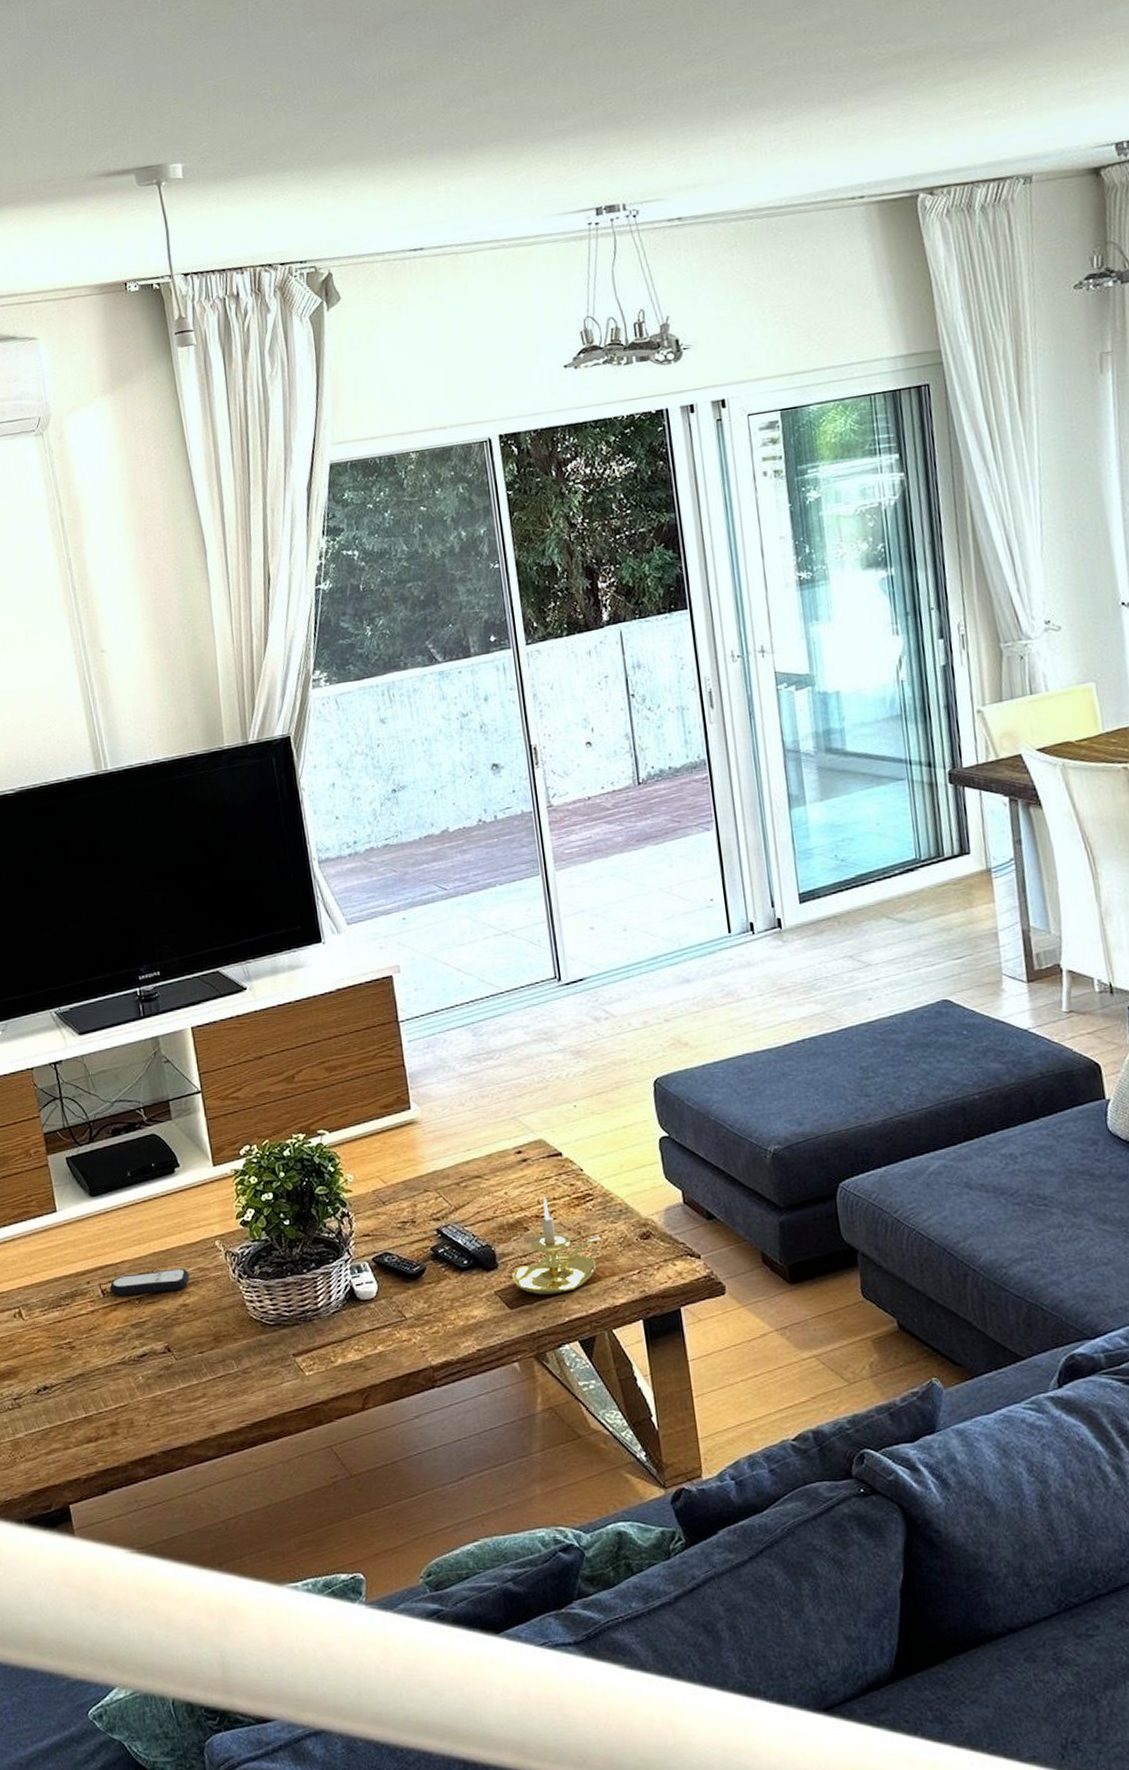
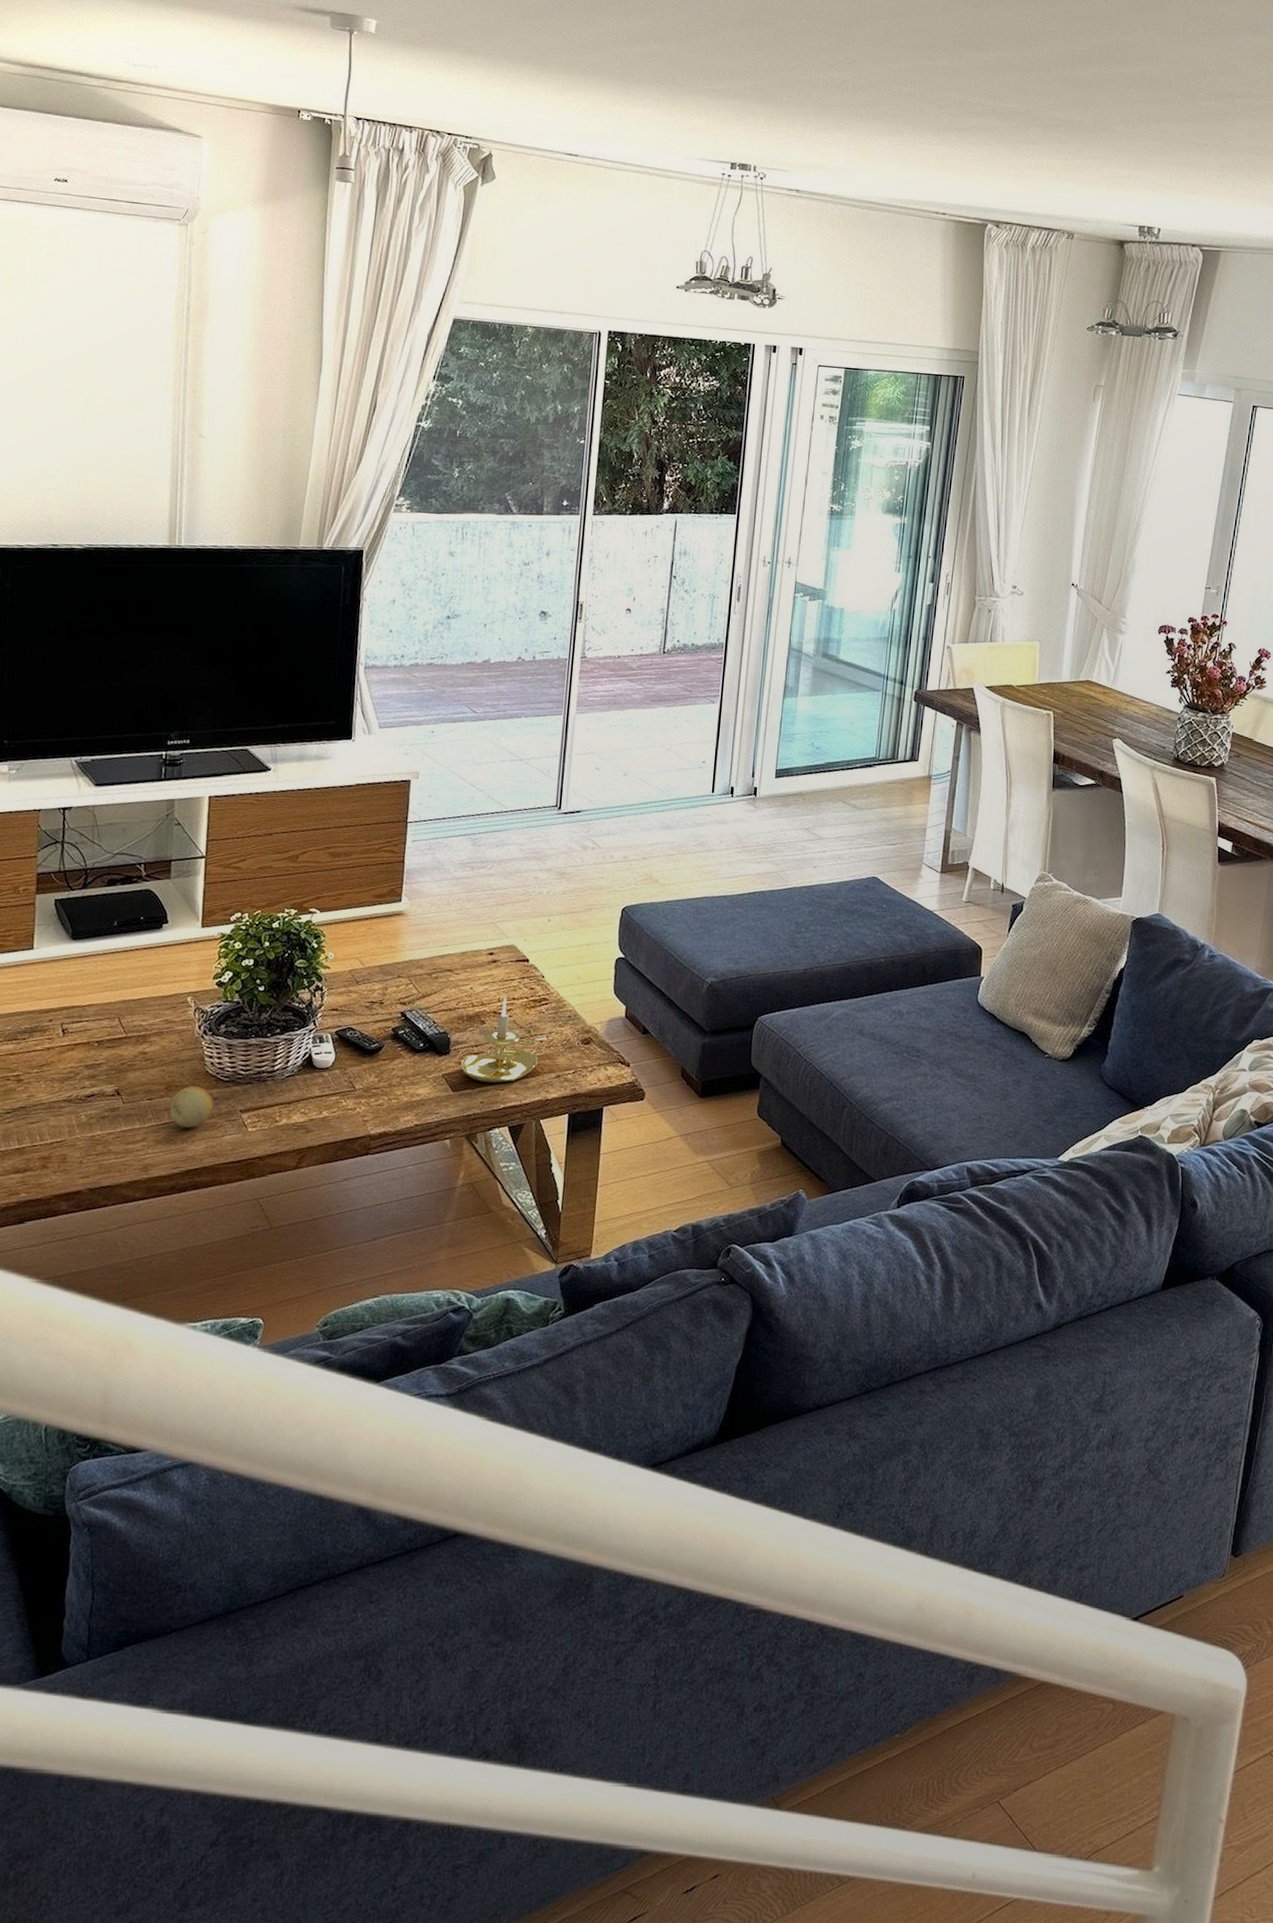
remote control: present [109,1268,189,1297] -> none [71,1017,155,1039]
fruit: none [222,1334,266,1379] -> present [169,1086,215,1128]

